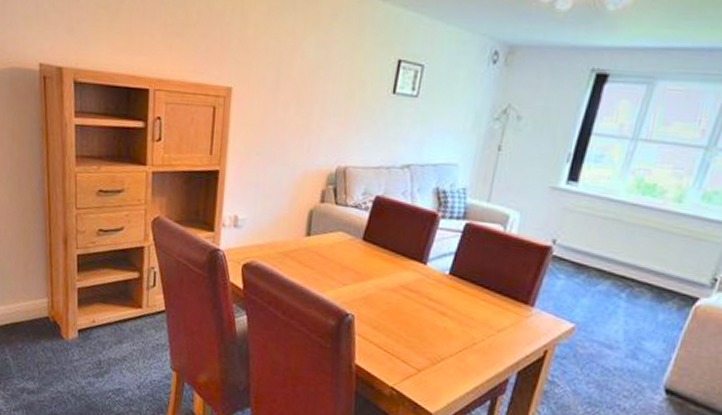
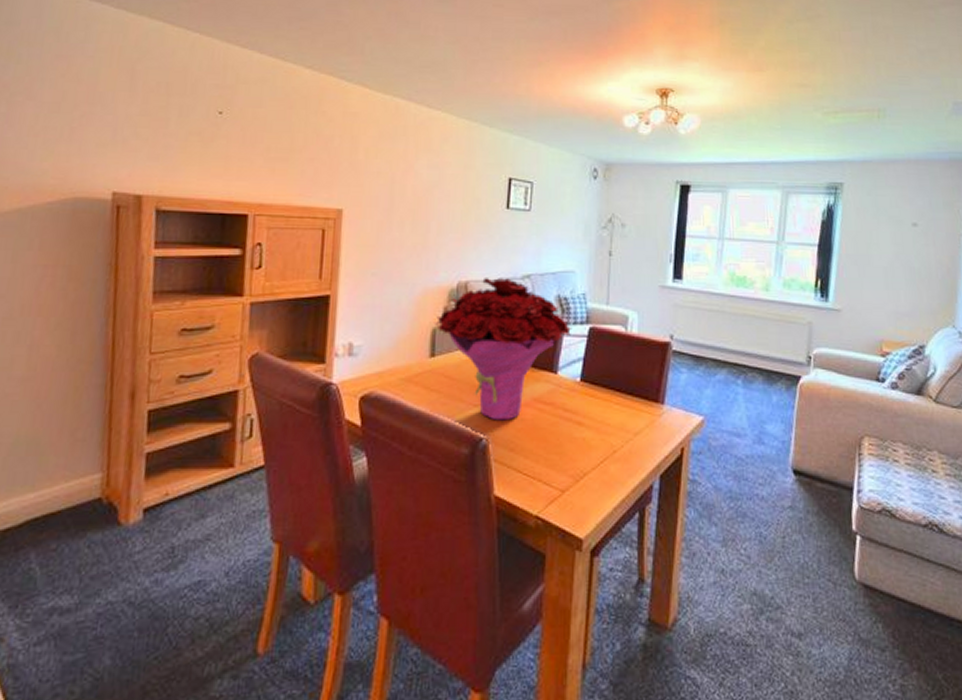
flower bouquet: none [312,164,448,302] -> present [435,278,572,421]

